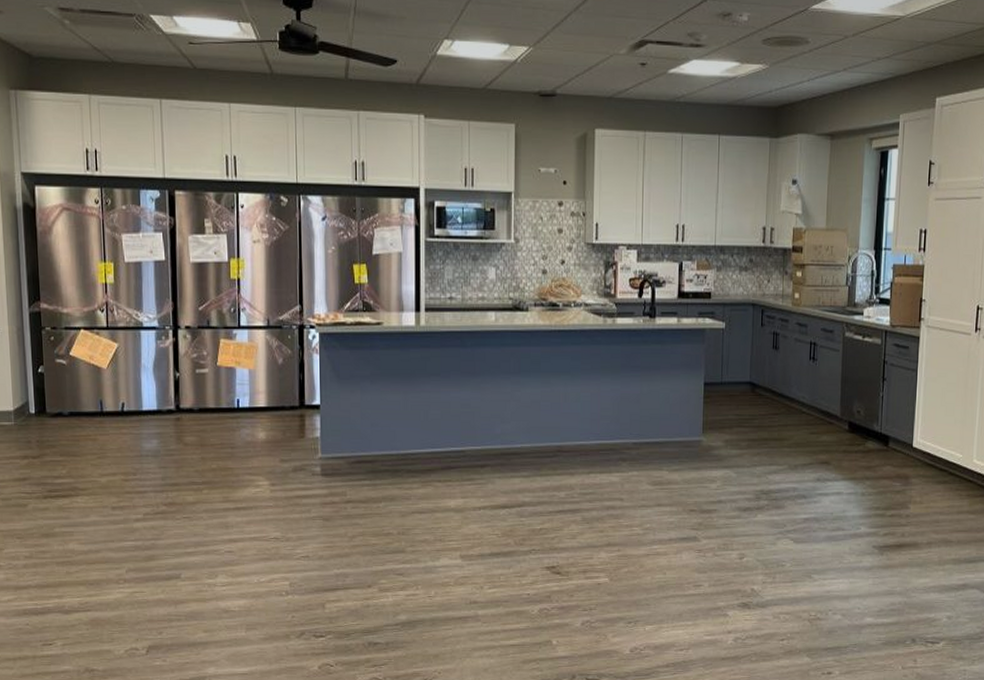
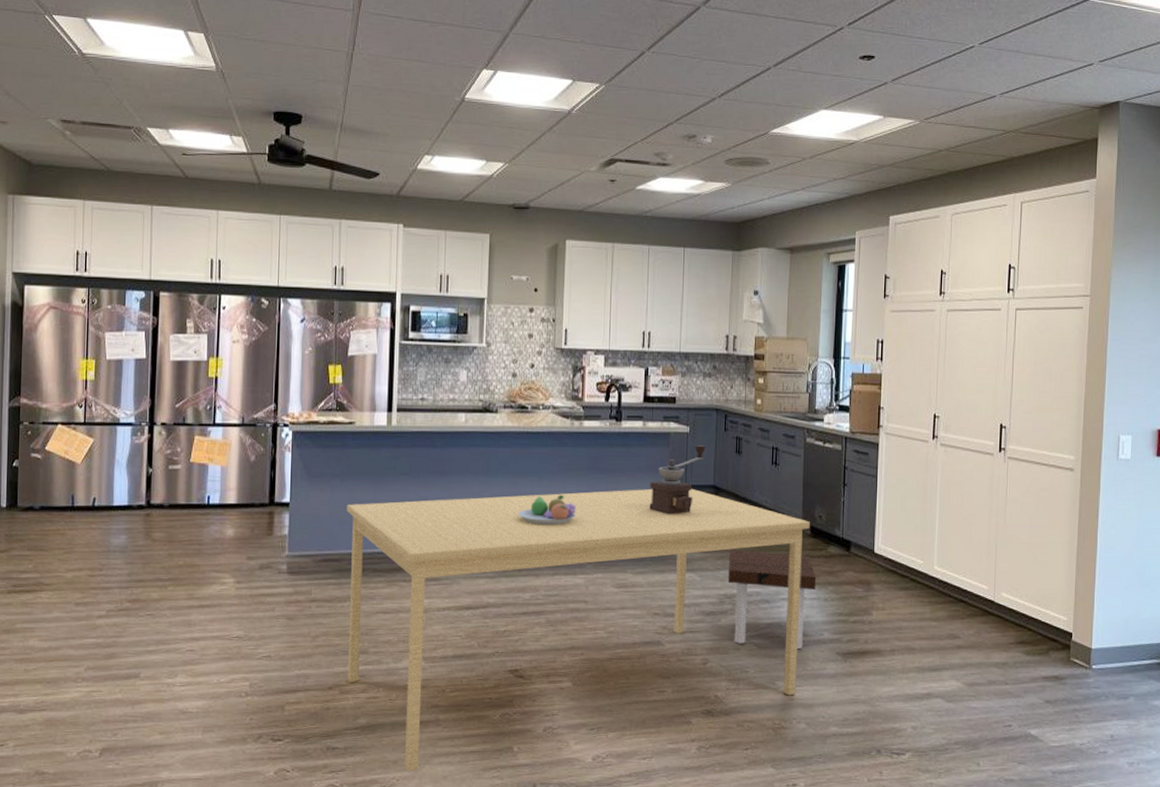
dining table: none [378,385,848,665] -> present [347,488,810,772]
fruit bowl: none [552,393,610,424] -> present [518,494,576,525]
coffee grinder: none [684,340,742,413] -> present [649,444,706,515]
side table: none [765,446,854,543] -> present [728,550,817,649]

